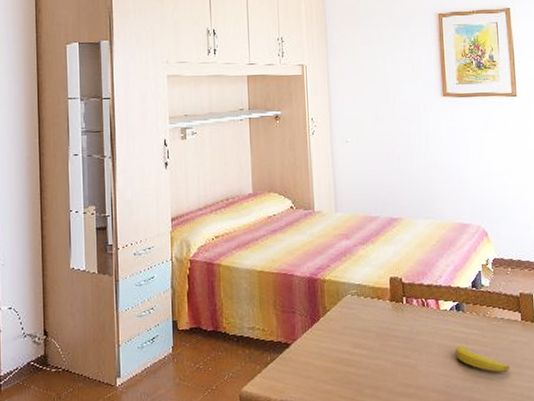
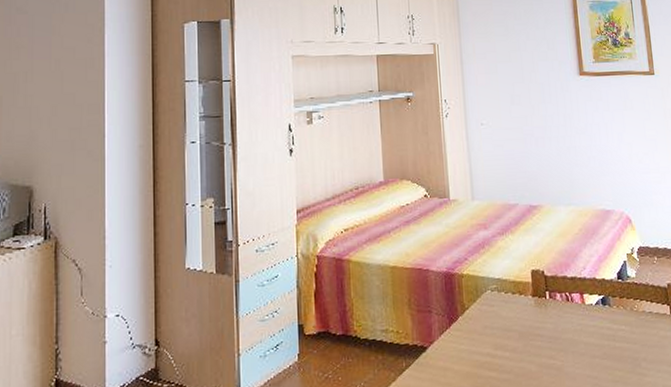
banana: present [455,345,509,372] -> none [603,343,660,372]

